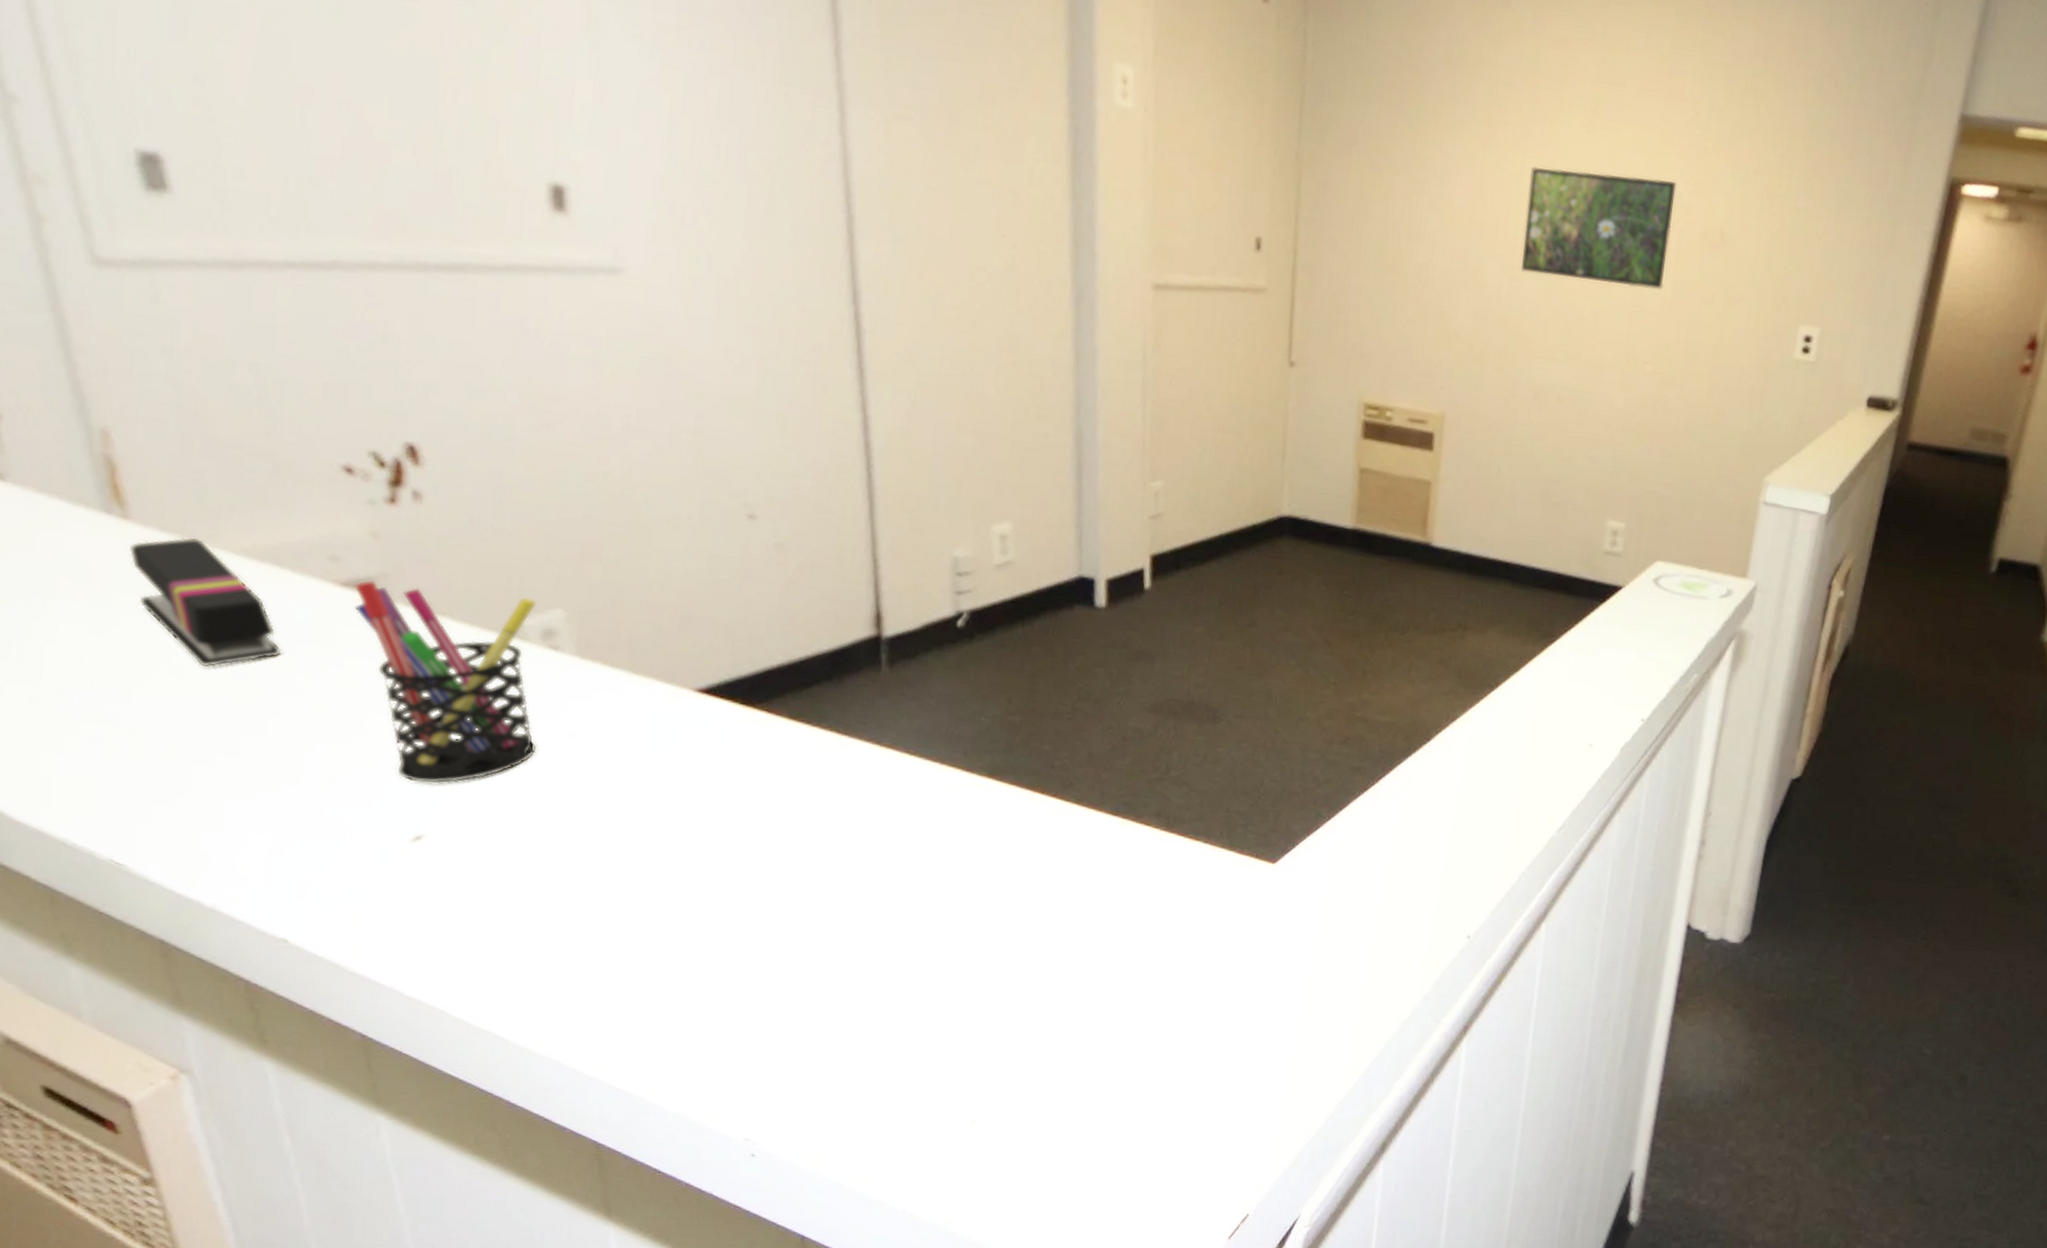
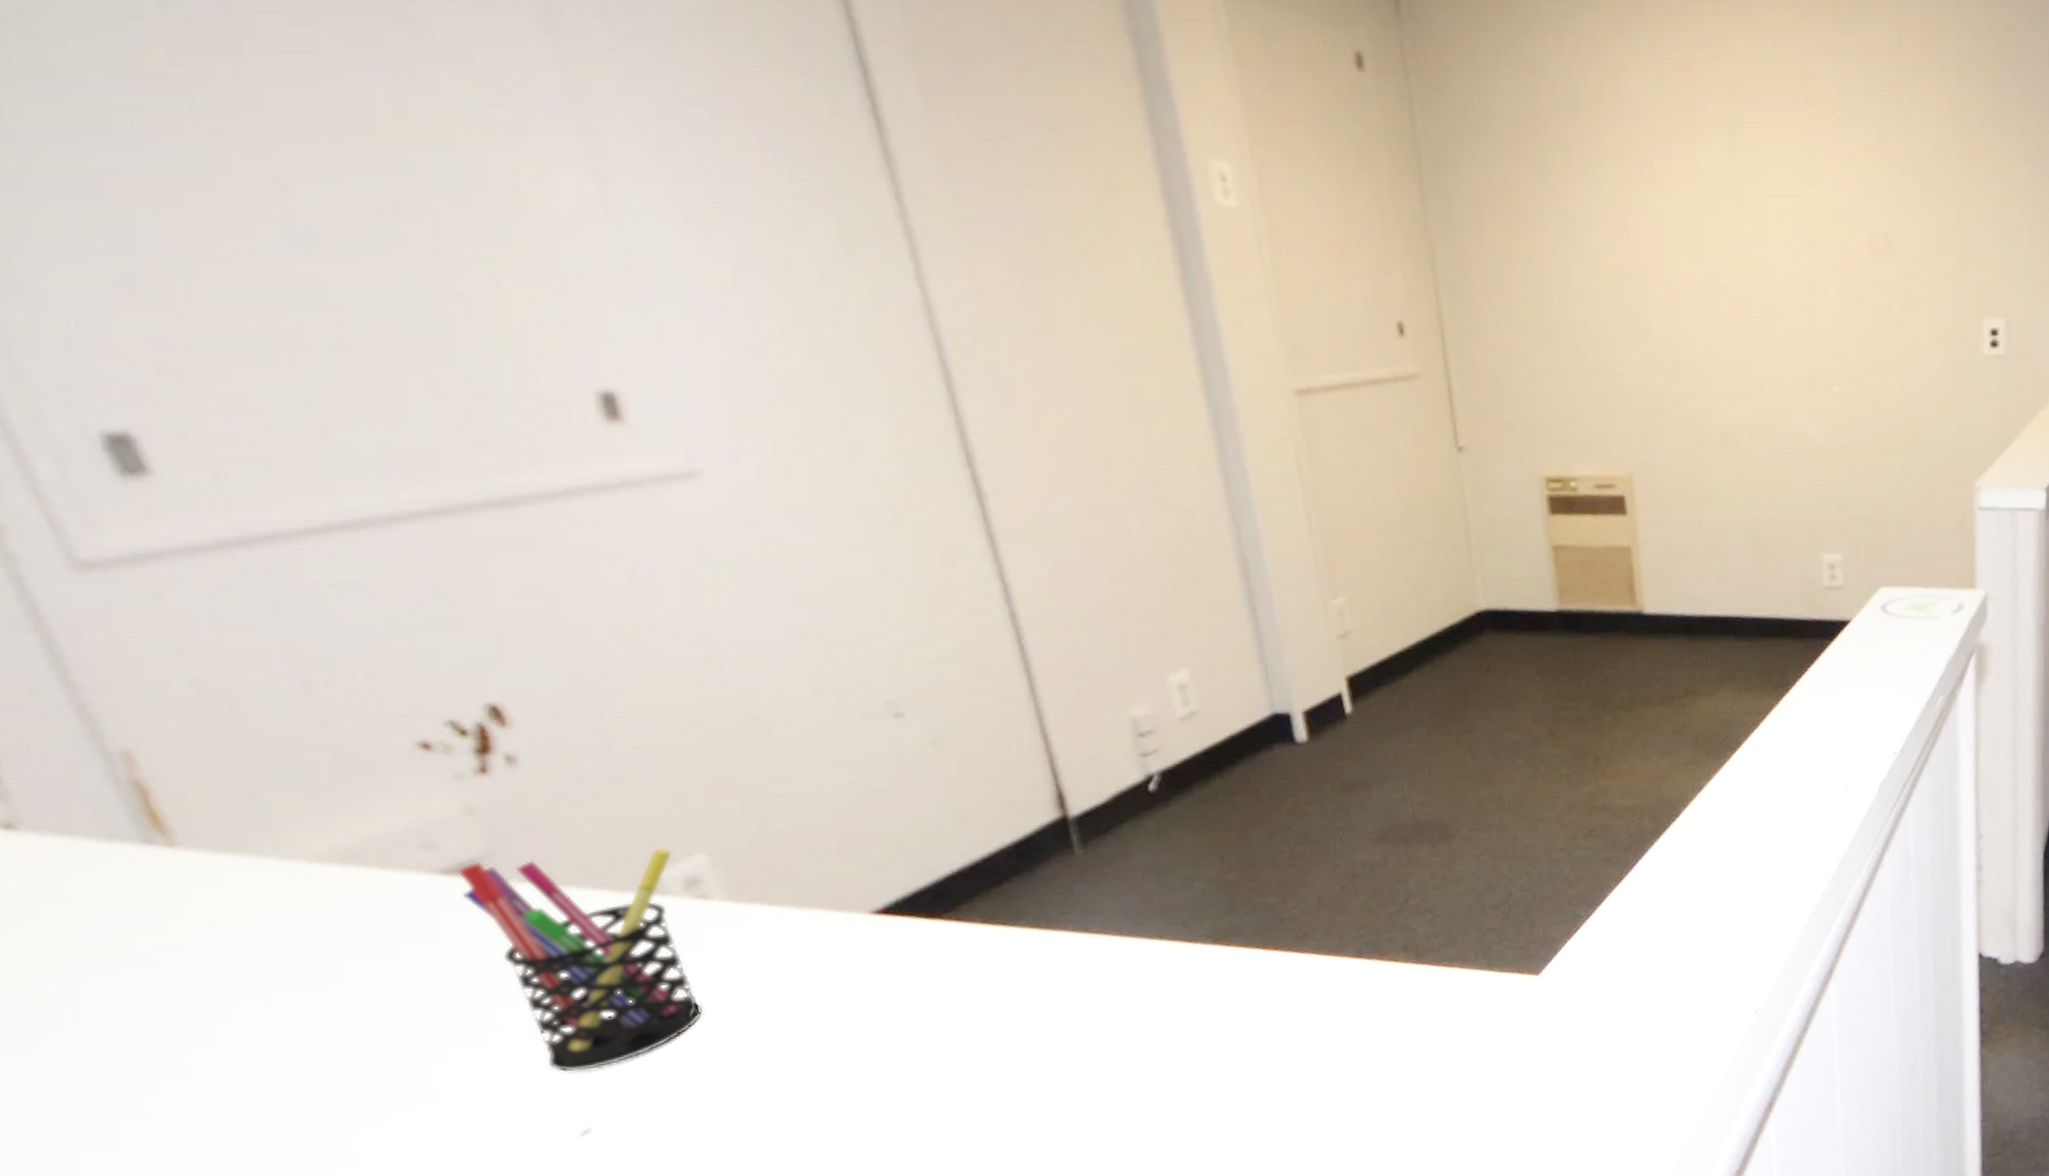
stapler: present [130,537,282,668] -> none [183,852,387,994]
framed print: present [1520,166,1677,289] -> none [1677,191,1836,311]

